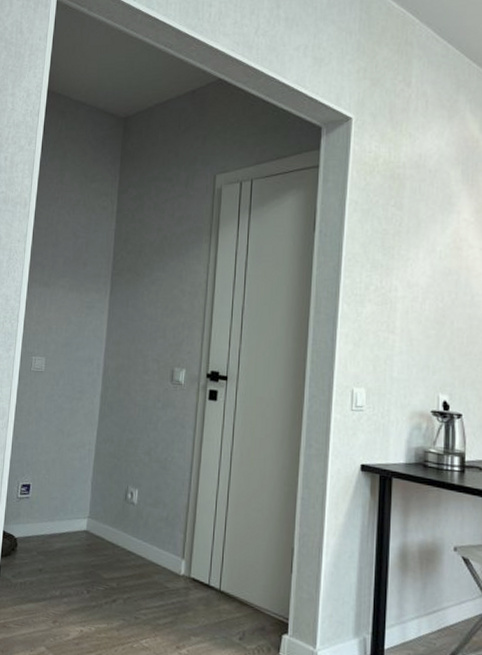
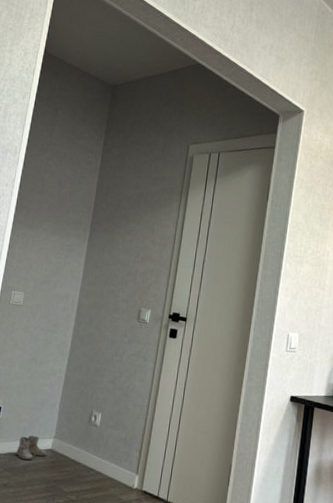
boots: none [49,515,81,544] -> present [16,435,47,461]

